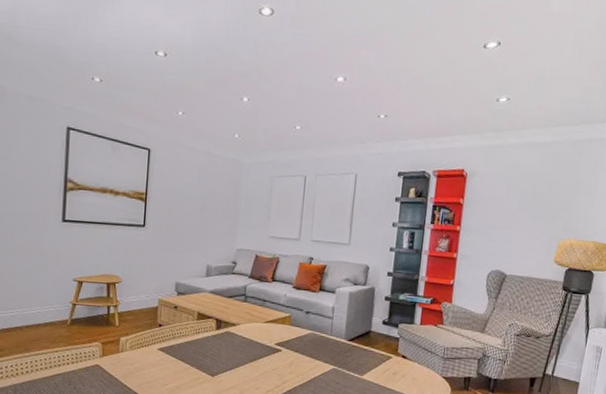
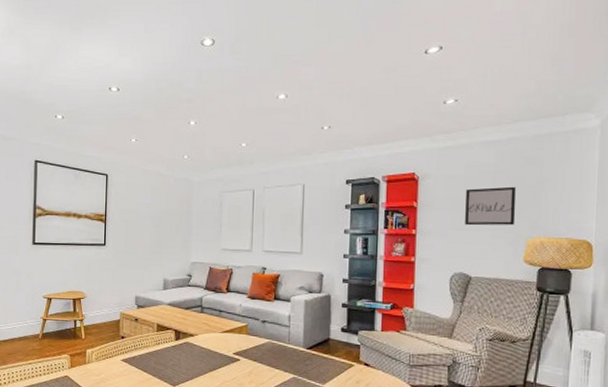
wall art: none [505,188,554,227] -> present [465,186,516,226]

